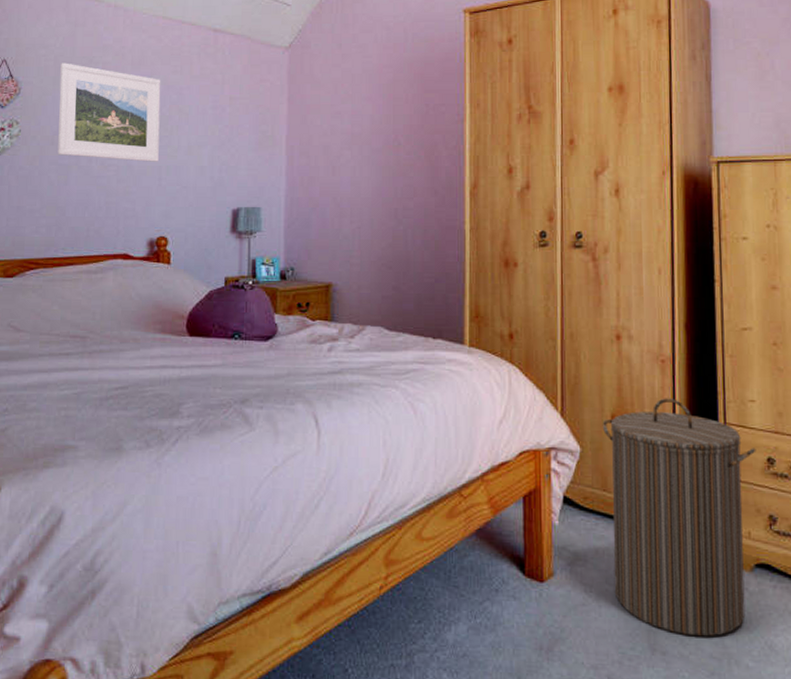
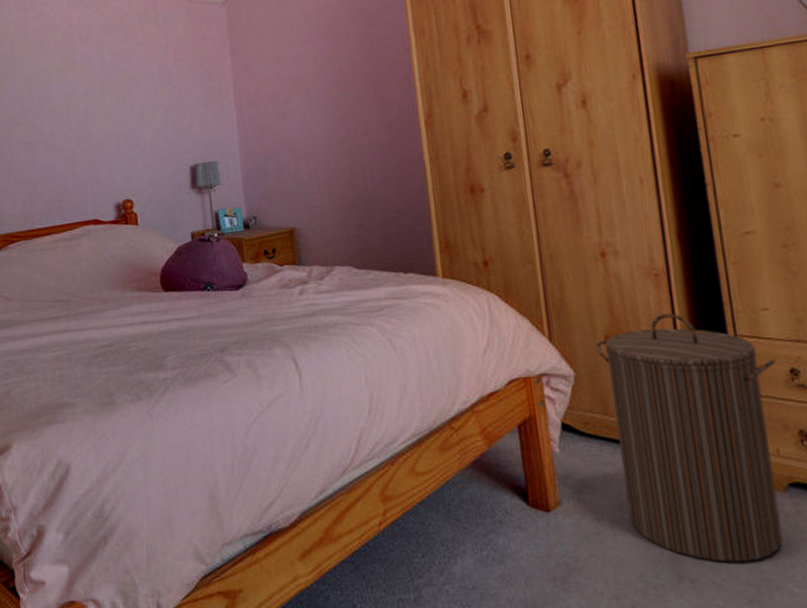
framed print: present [57,63,161,162] -> none [16,47,115,134]

